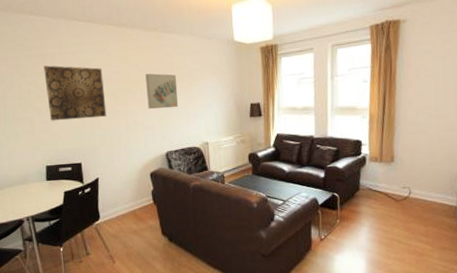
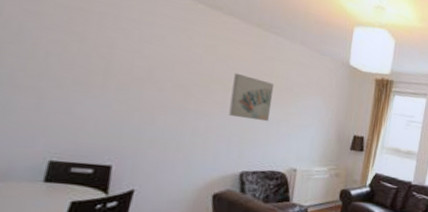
wall art: present [44,65,107,121] -> none [74,24,176,112]

